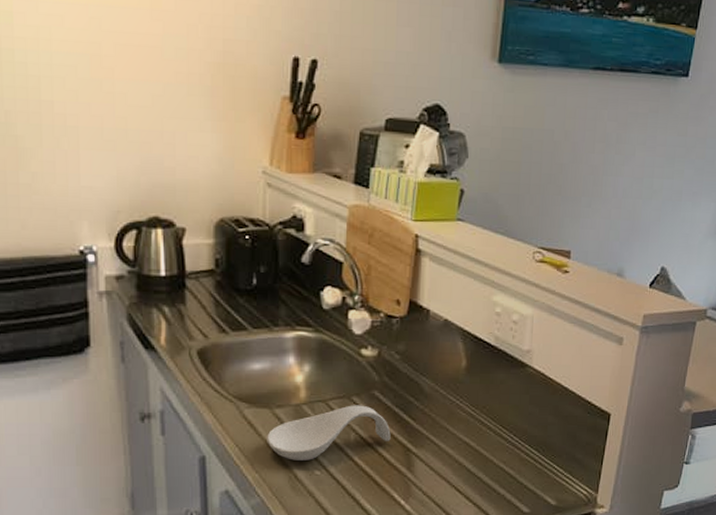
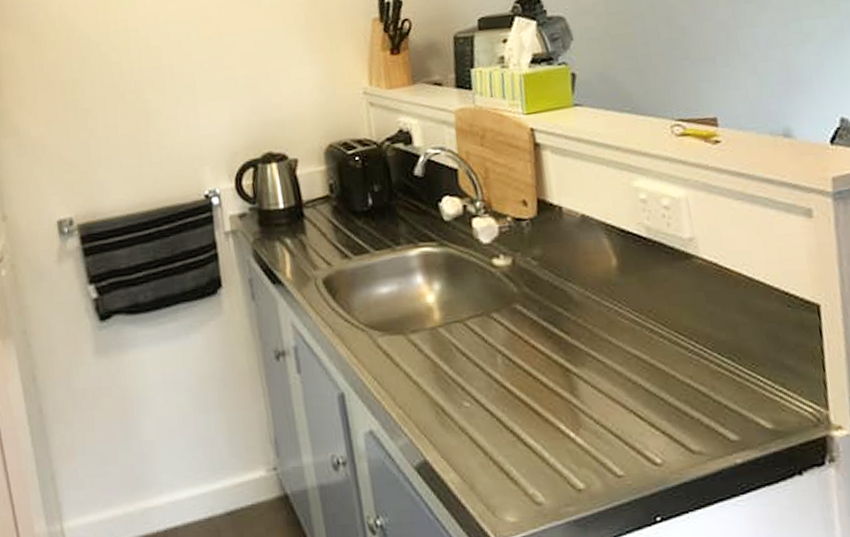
spoon rest: present [267,405,391,460] -> none [405,321,544,392]

